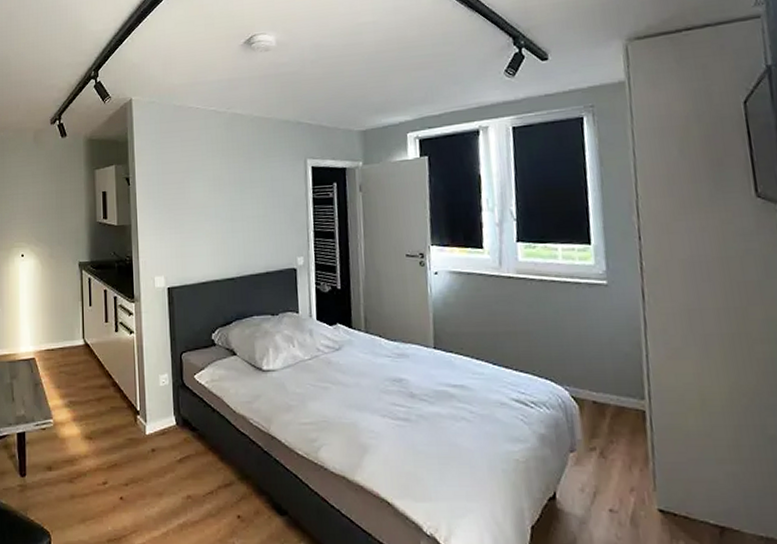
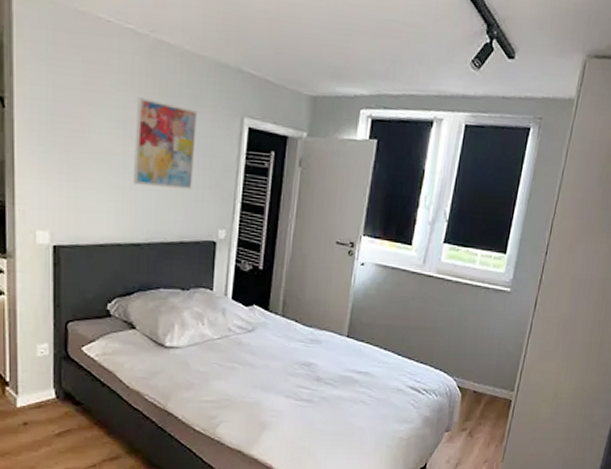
wall art: none [222,158,271,228] -> present [132,97,198,190]

